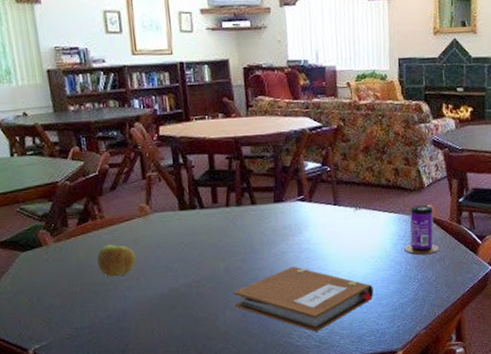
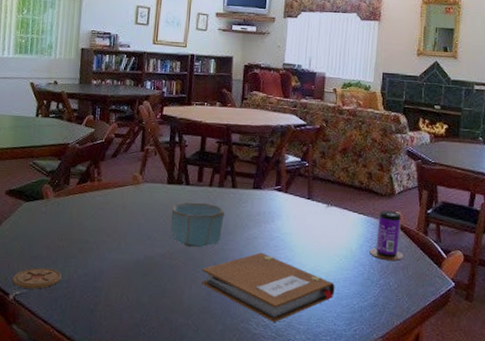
coaster: none [27,316,82,341] -> present [12,267,62,289]
apple: present [97,244,137,277] -> none [87,206,122,238]
bowl: none [189,224,249,272] -> present [169,203,224,248]

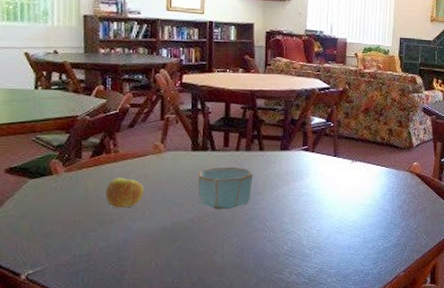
coaster: present [12,267,62,289] -> none [23,244,81,267]
apple: none [87,206,122,238] -> present [106,177,144,208]
notebook: present [201,252,335,322] -> none [233,208,362,270]
beverage can: present [369,211,404,262] -> none [392,162,422,206]

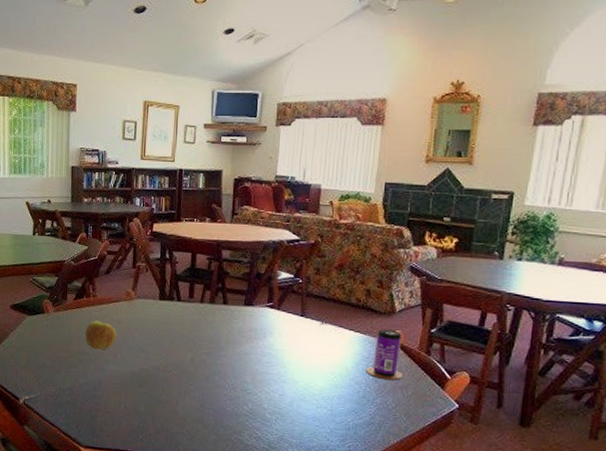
bowl: present [197,167,253,210] -> none [163,318,216,362]
beverage can: none [392,162,422,206] -> present [366,329,403,381]

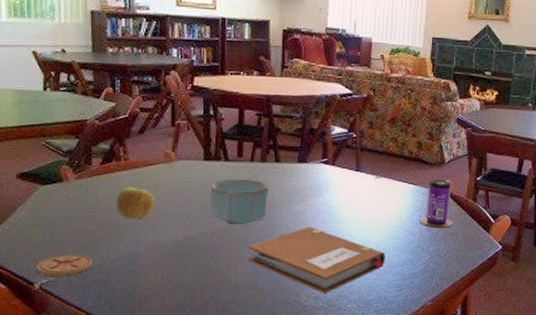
coaster: none [21,376,65,395] -> present [36,254,93,276]
bowl: none [163,318,216,362] -> present [210,179,268,225]
notebook: none [194,368,329,435] -> present [247,226,385,293]

